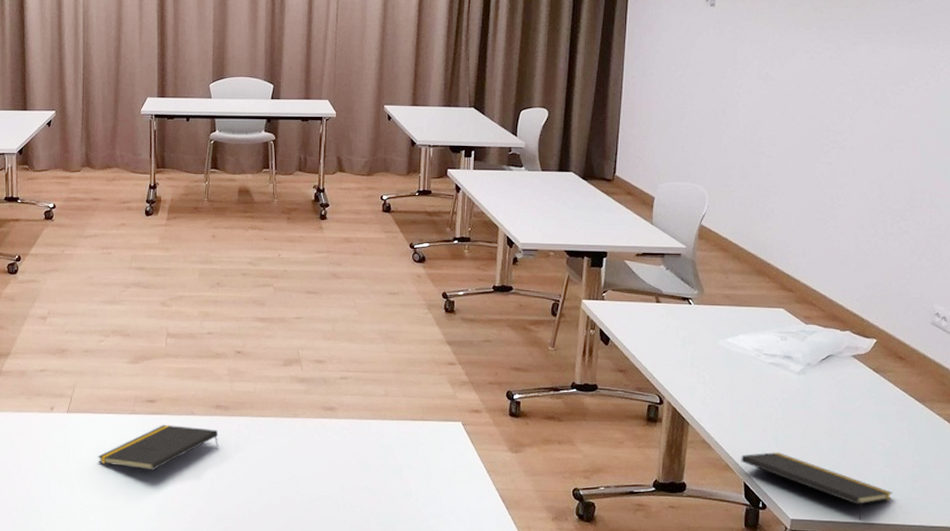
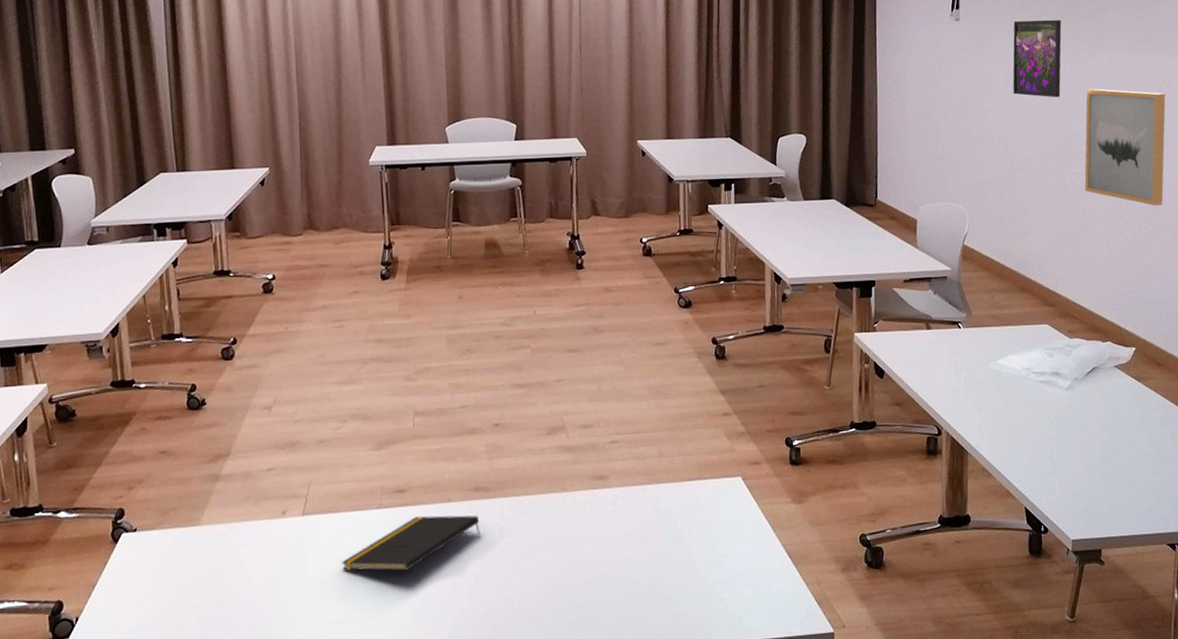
notepad: present [741,452,893,521] -> none [1020,472,1163,533]
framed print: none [766,8,824,87] -> present [1012,19,1062,98]
wall art: none [836,79,933,200] -> present [1084,88,1166,206]

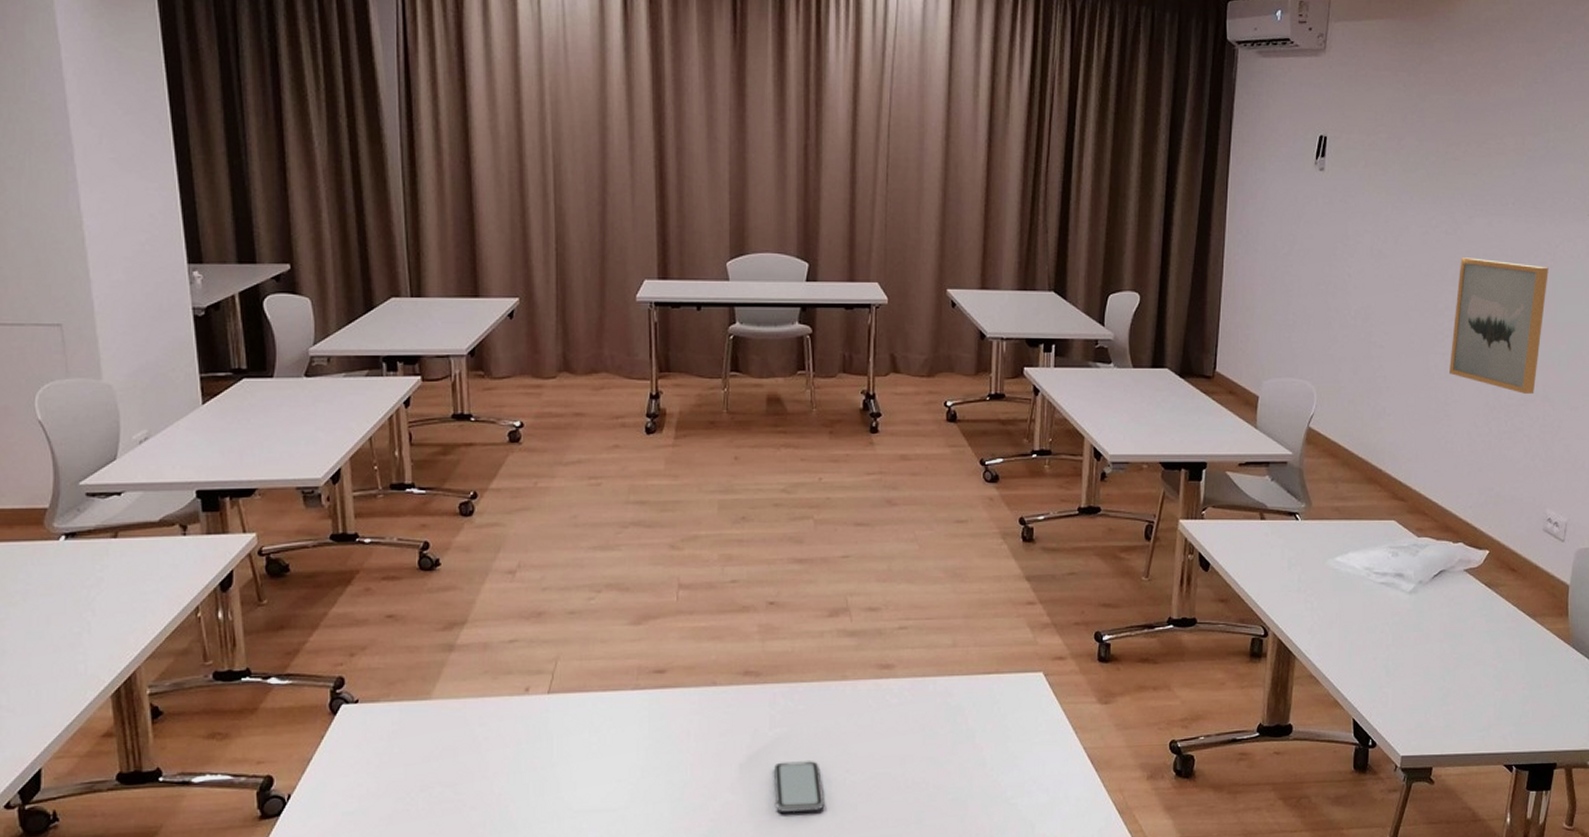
notepad: present [341,515,480,571] -> none [590,700,748,759]
smartphone: none [504,566,551,616] -> present [773,760,823,813]
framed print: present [1012,19,1062,98] -> none [1378,174,1439,266]

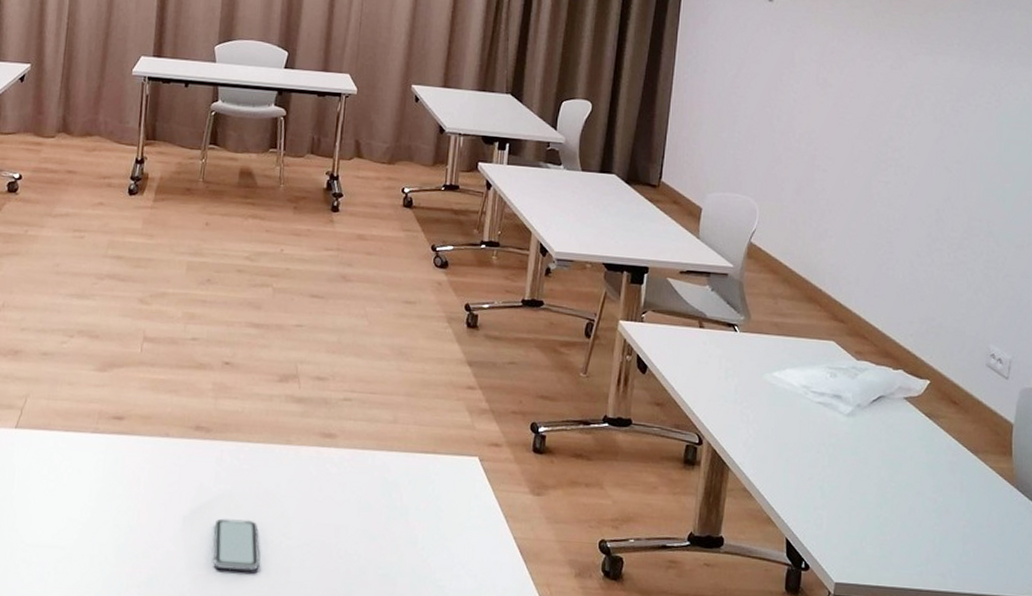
wall art: present [1449,257,1549,394] -> none [892,92,994,229]

